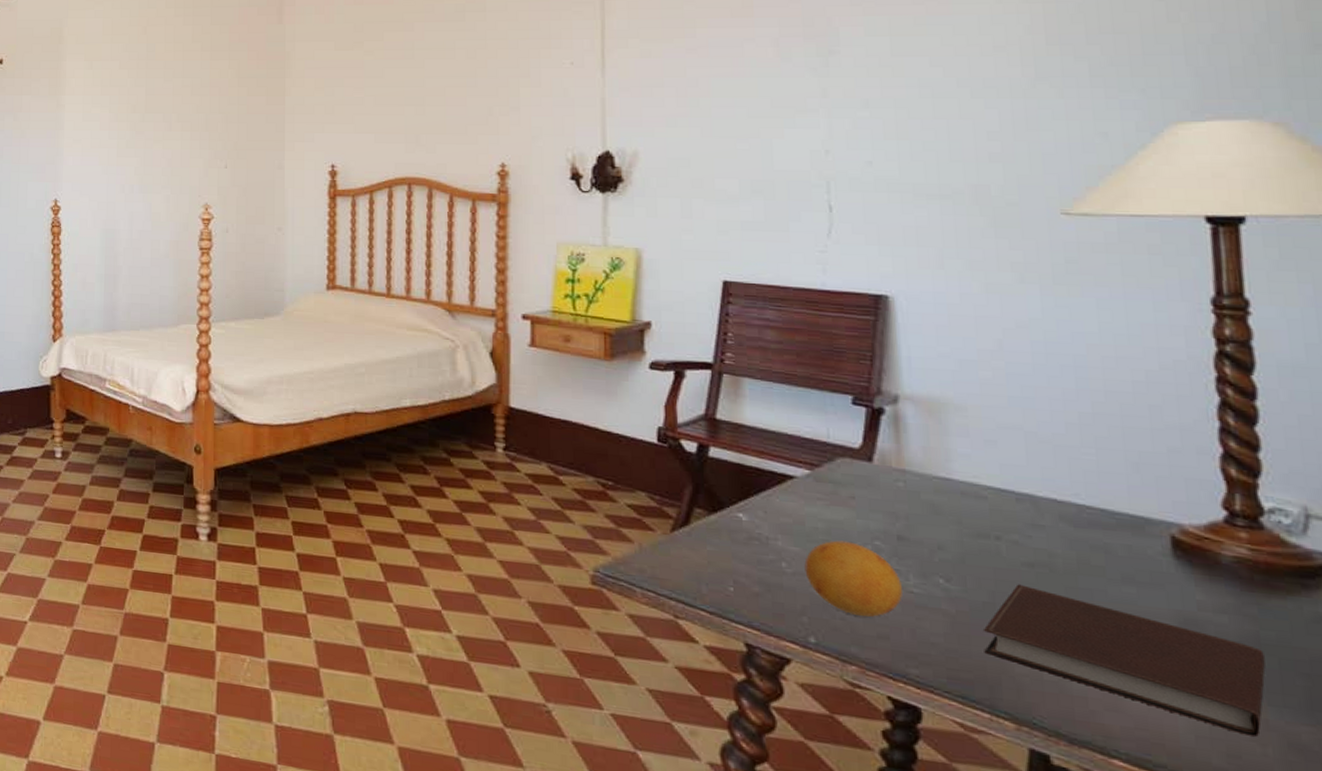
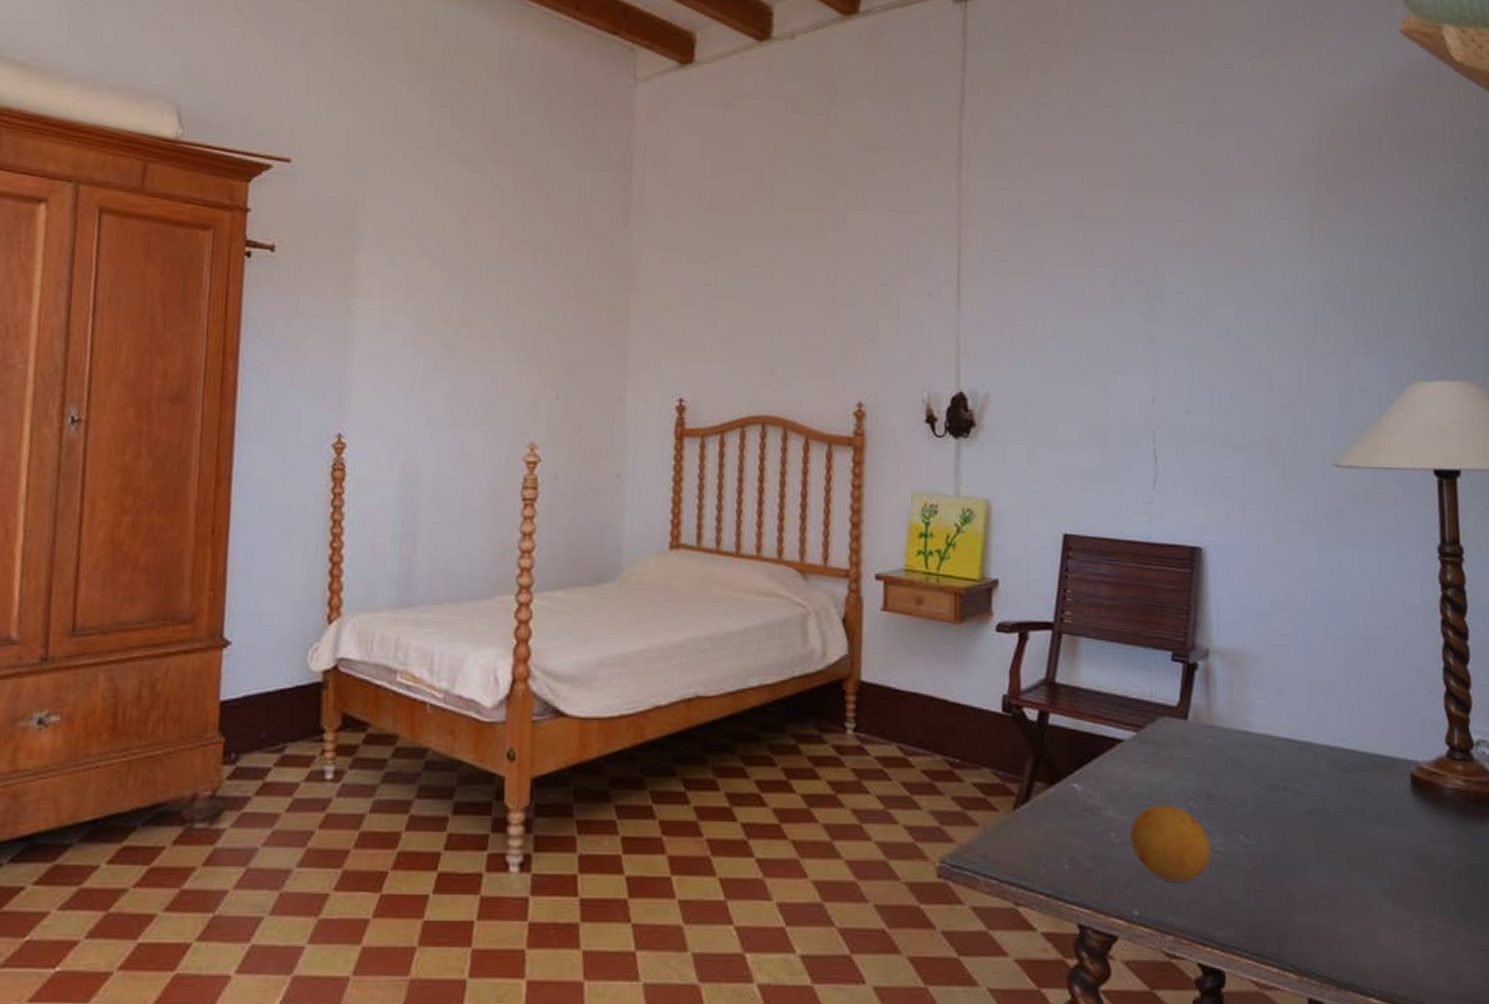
notebook: present [984,584,1266,737] -> none [1274,833,1475,958]

